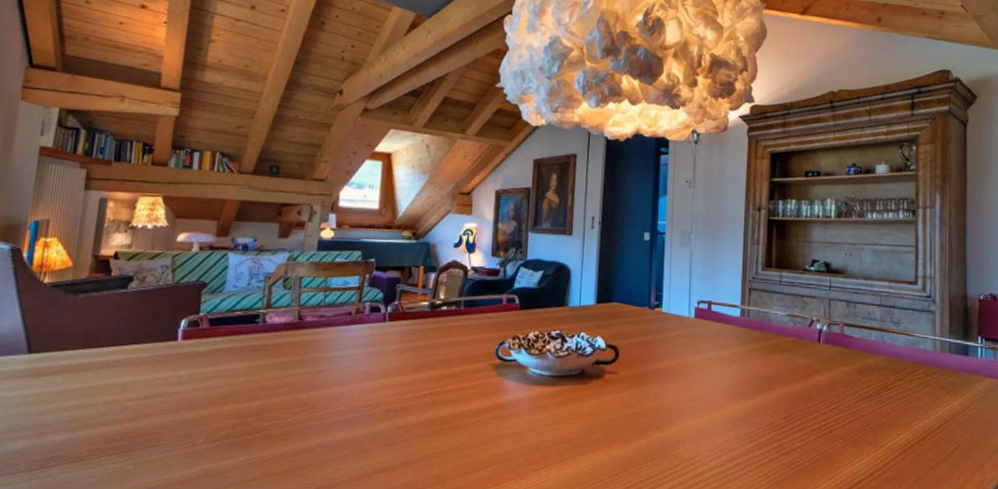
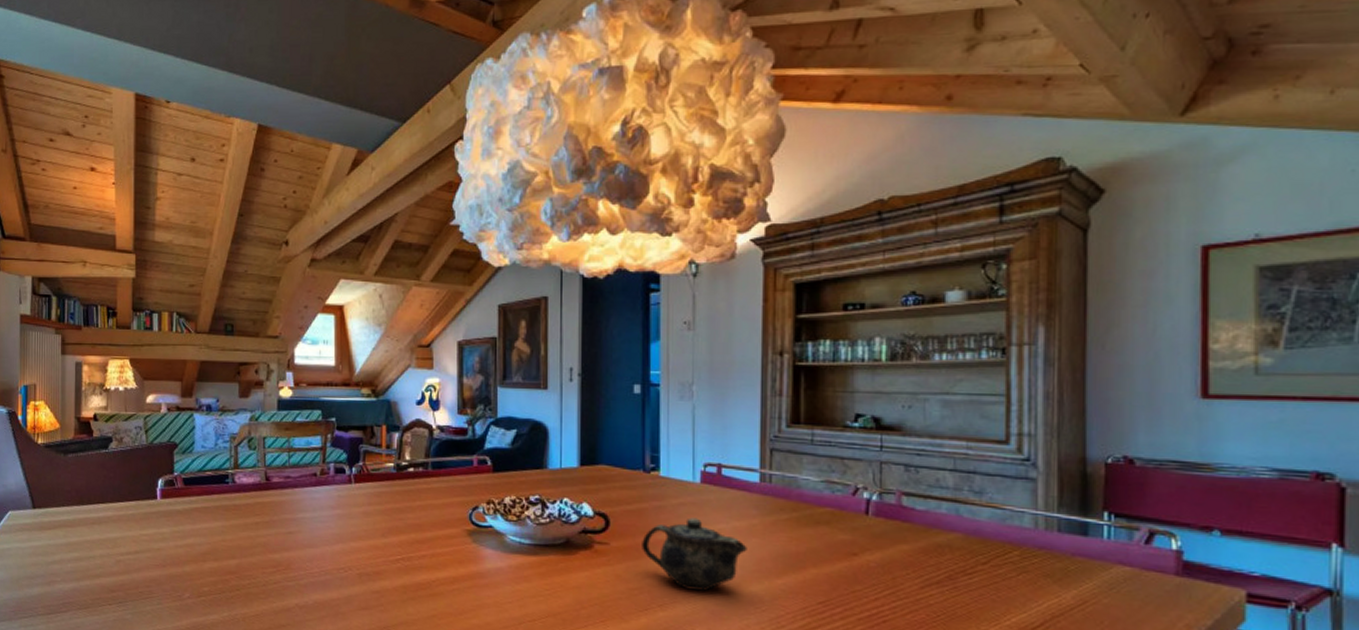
teapot: none [645,348,729,412] -> present [642,517,747,591]

